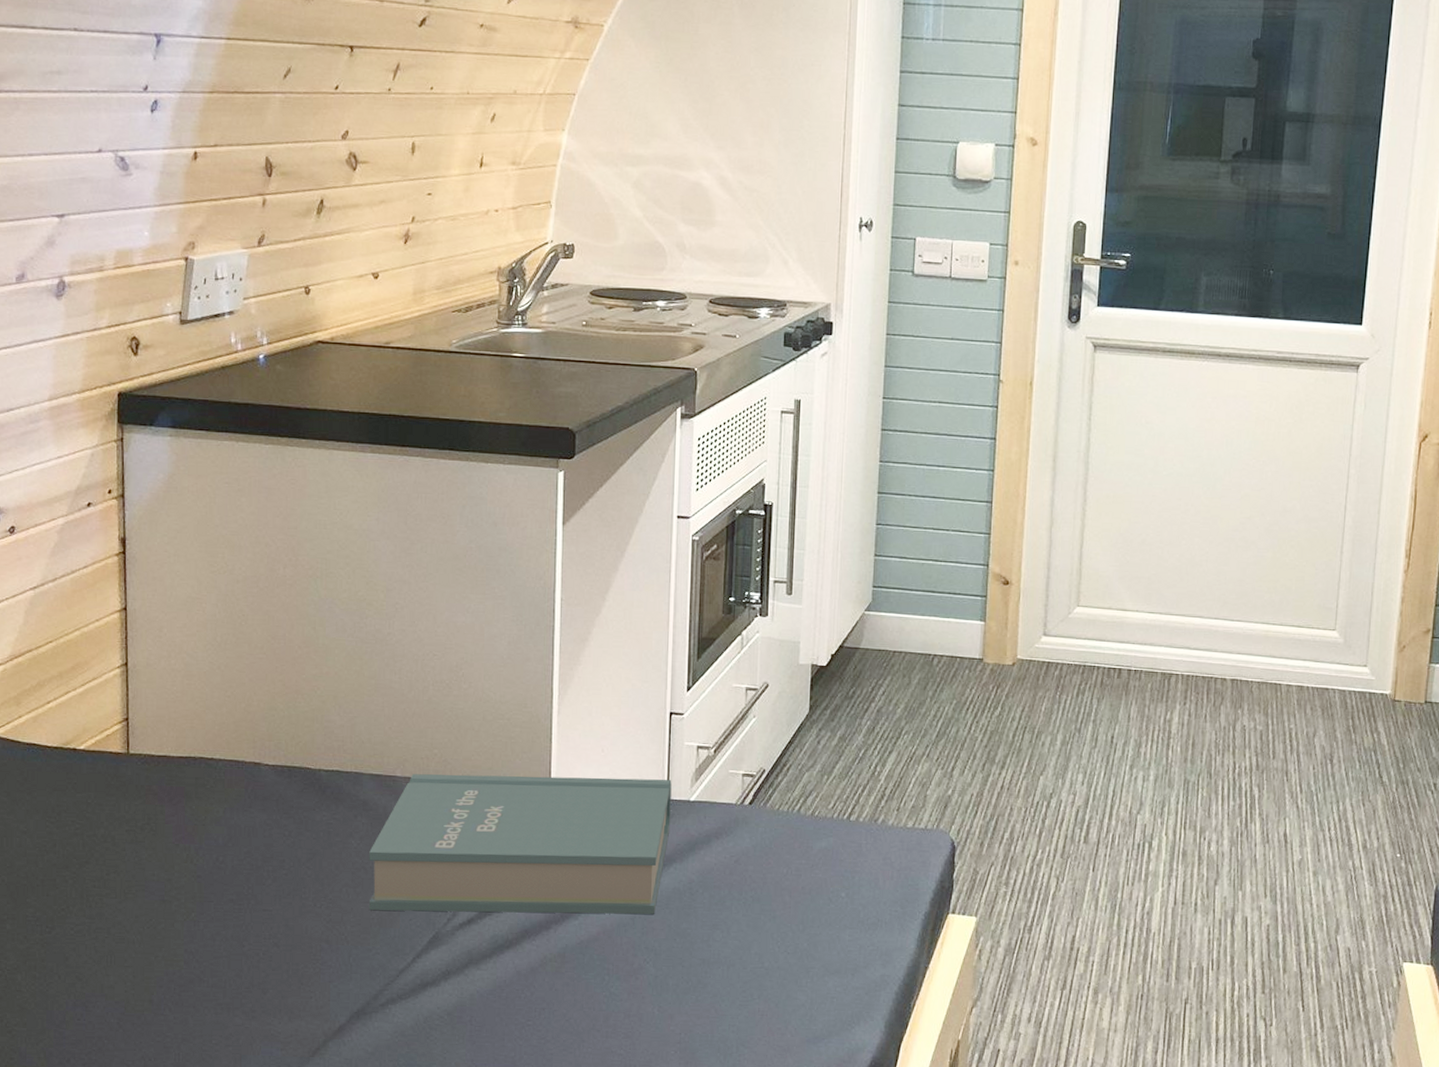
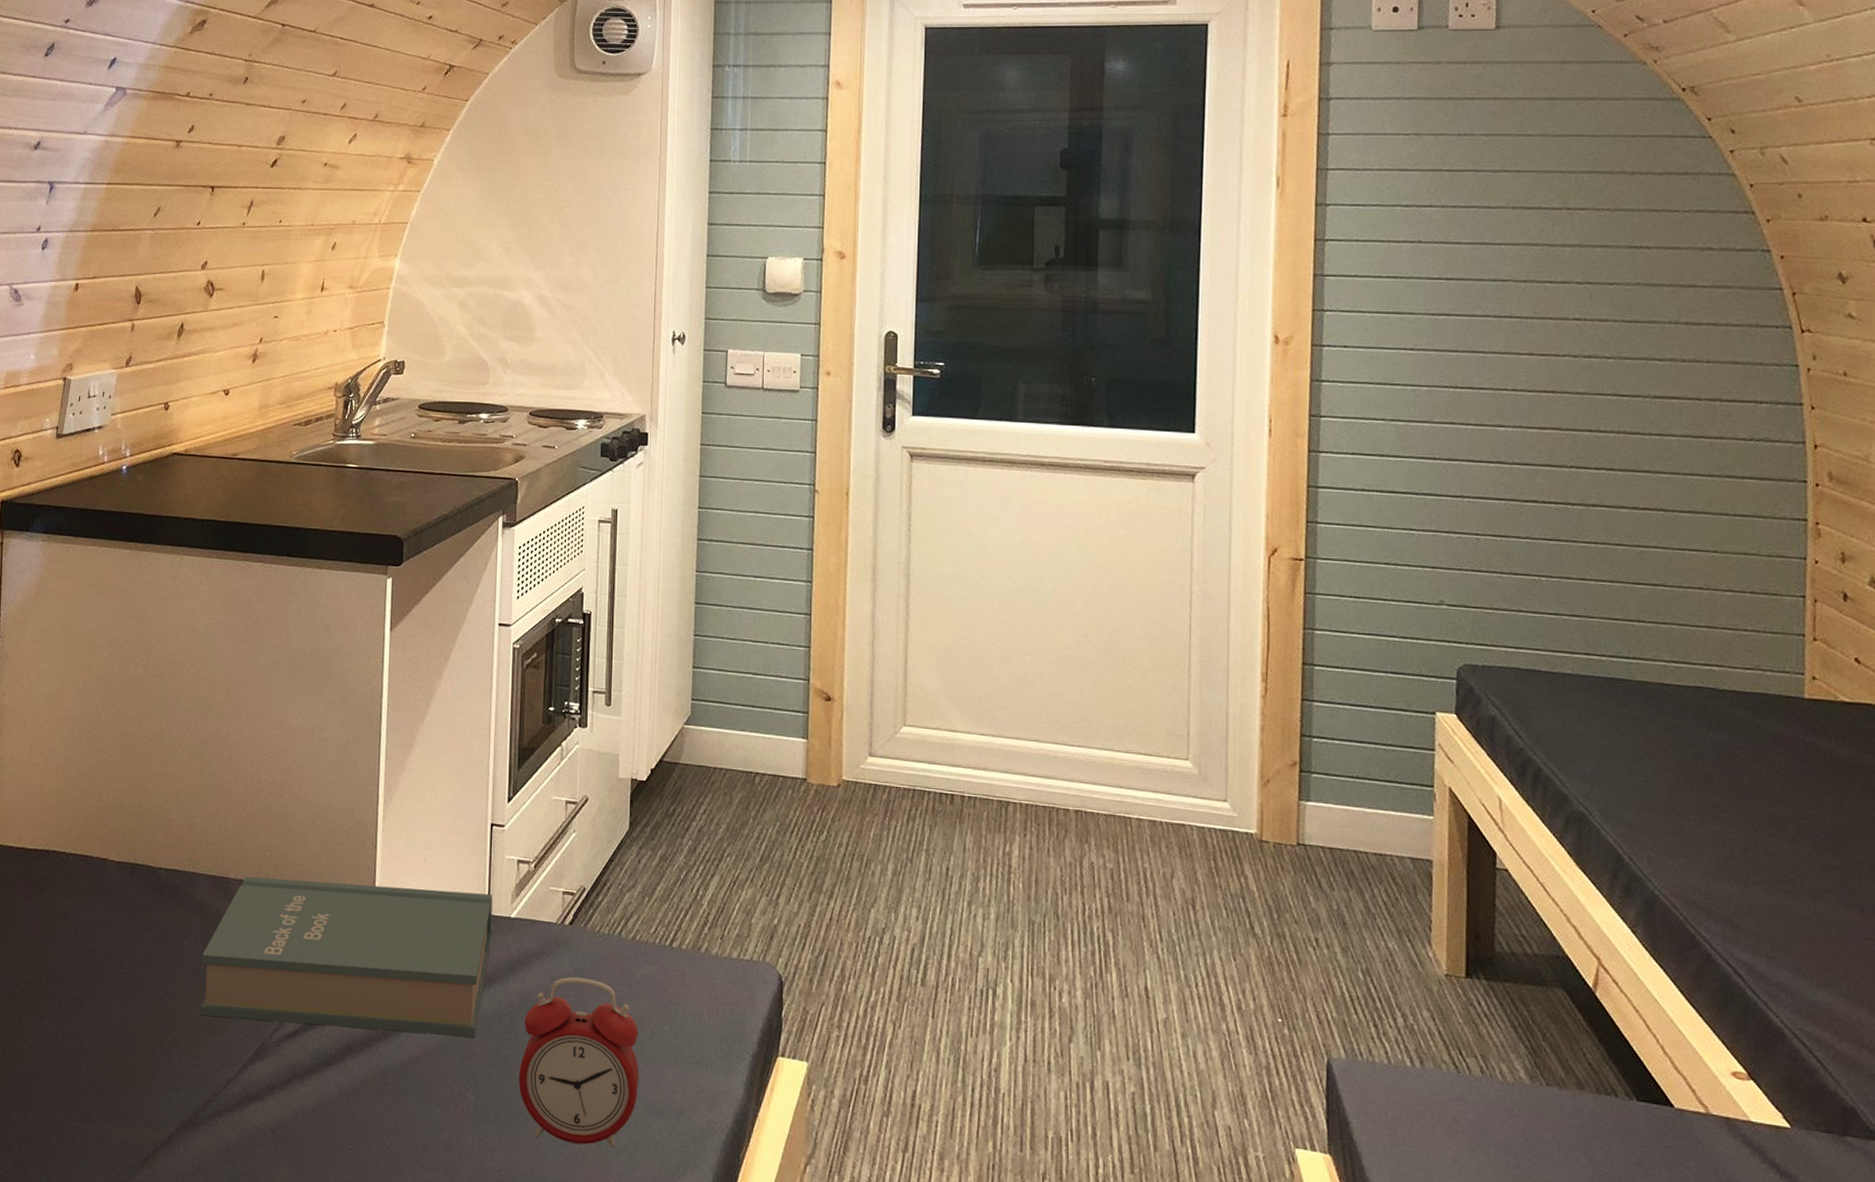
alarm clock: none [698,853,817,1005] -> present [518,976,640,1148]

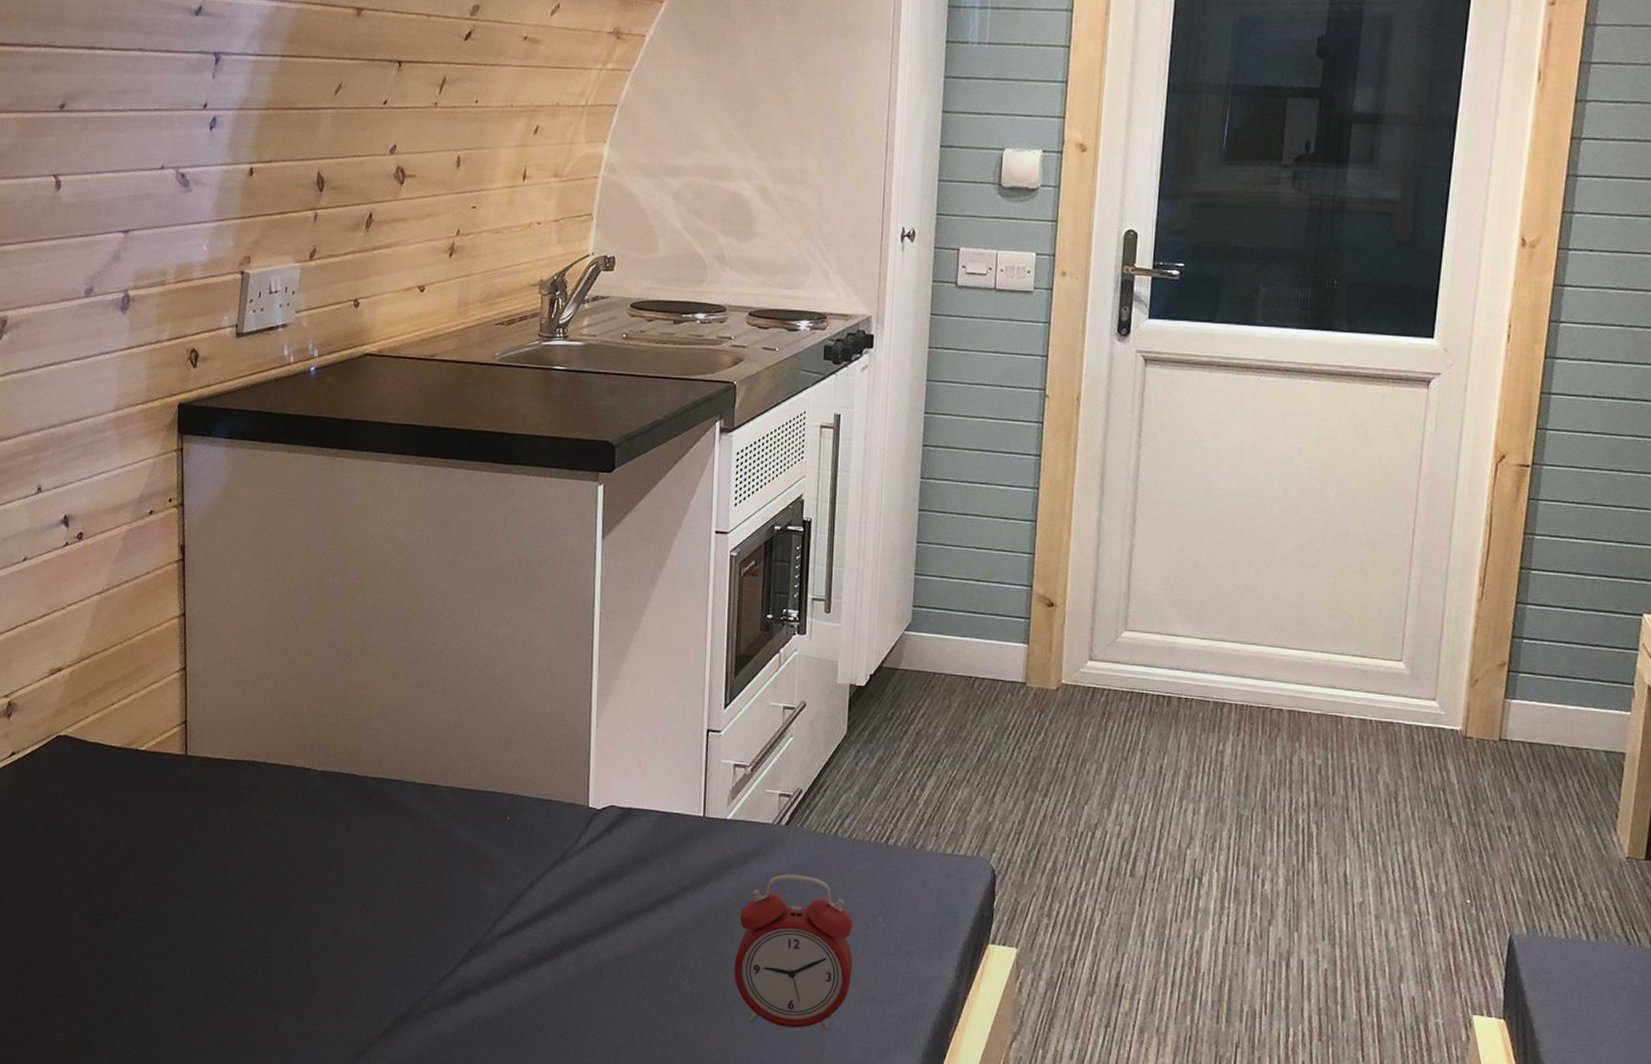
book: present [200,876,493,1037] -> none [412,784,708,932]

